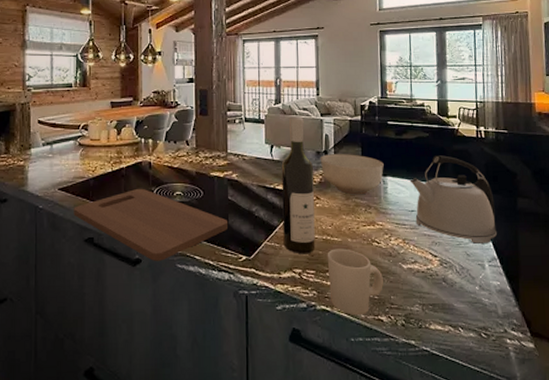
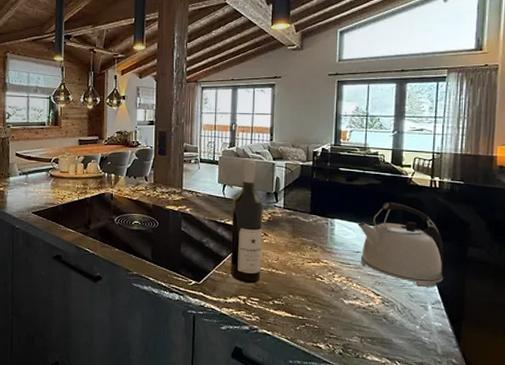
cutting board: present [74,188,227,261] -> none [45,216,180,279]
bowl: present [320,154,384,195] -> none [270,195,332,234]
mug: present [327,248,383,316] -> none [271,281,324,342]

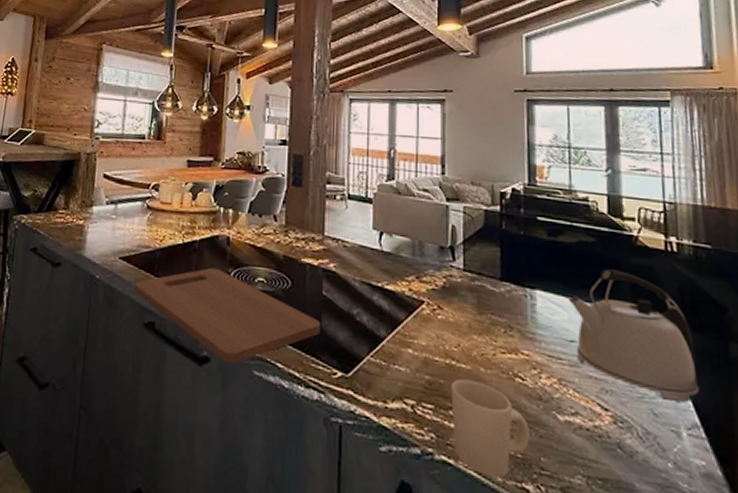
cutting board: none [45,216,180,279] -> present [134,267,320,364]
bottle: present [230,159,264,284] -> none [392,198,436,381]
mug: none [271,281,324,342] -> present [450,378,530,479]

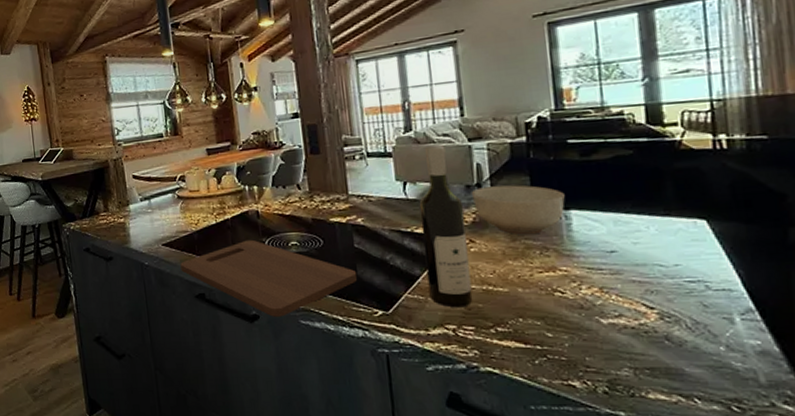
bottle: none [392,198,436,381] -> present [419,144,473,308]
bowl: none [444,251,532,311] -> present [471,185,565,235]
mug: present [450,378,530,479] -> none [489,300,574,380]
kettle: present [568,269,699,402] -> none [606,177,753,291]

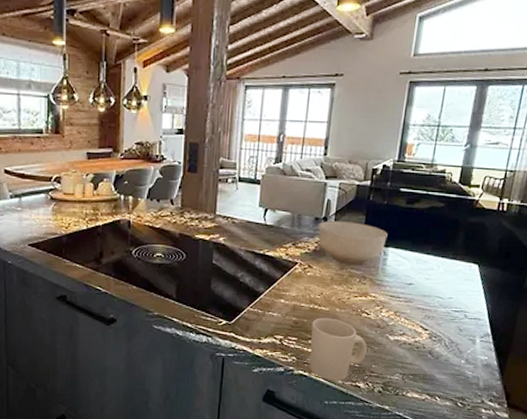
cutting board: present [180,239,357,317] -> none [45,247,210,321]
bottle: present [419,144,473,308] -> none [267,178,310,322]
mug: none [489,300,574,380] -> present [309,318,367,381]

